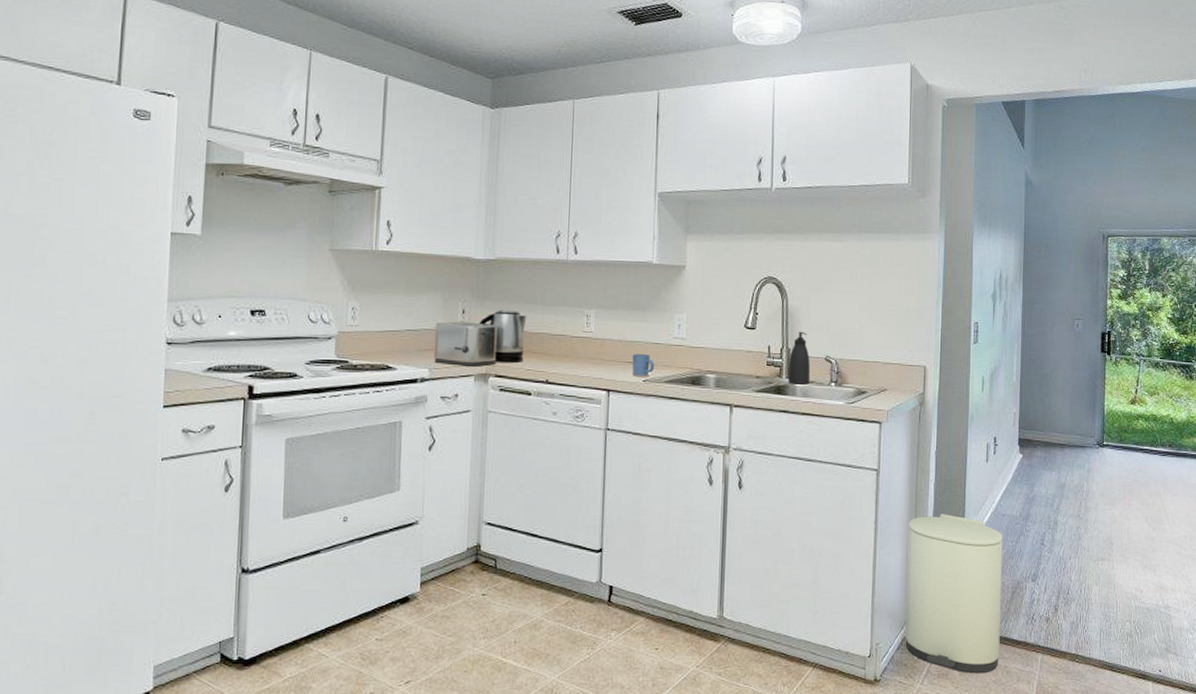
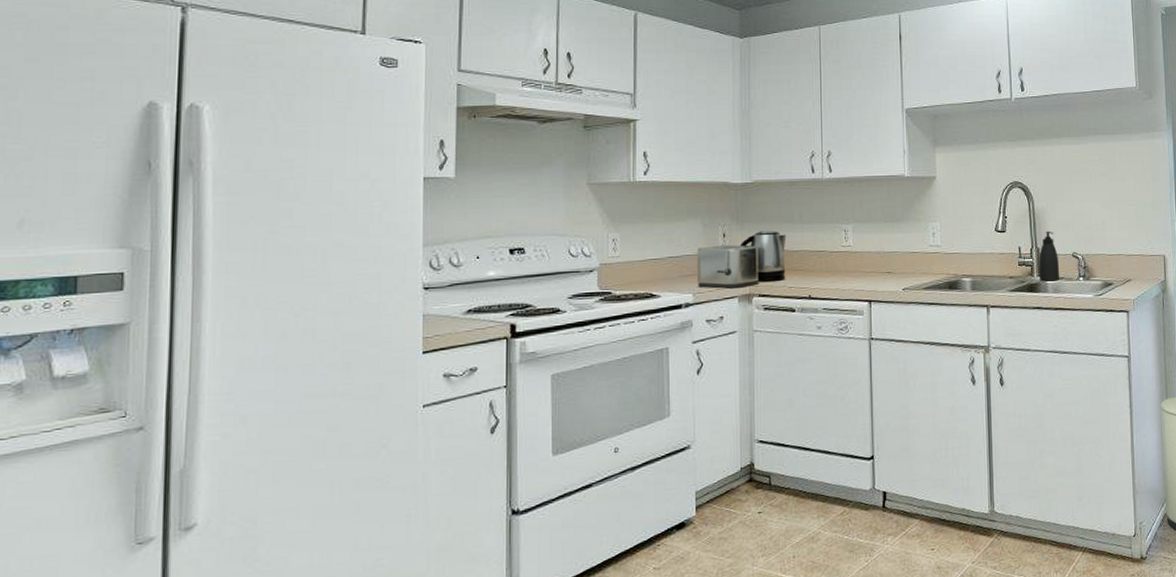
mug: present [632,354,655,378] -> none [890,263,913,287]

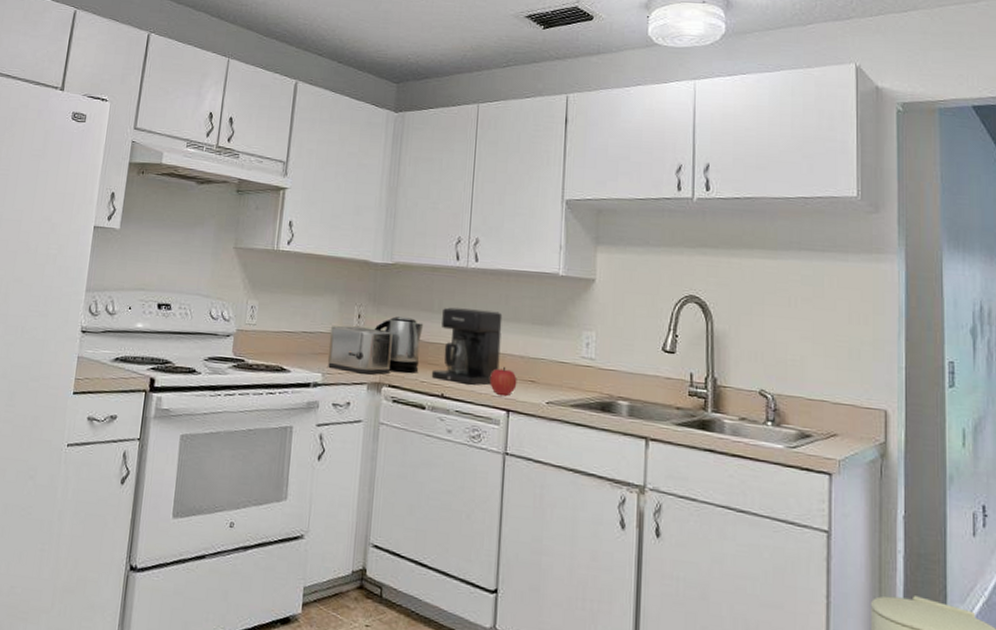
coffee maker: none [798,215,859,285] -> present [431,307,503,386]
fruit: none [852,263,876,290] -> present [490,366,517,397]
soap dispenser: present [1039,231,1059,282] -> none [714,358,741,422]

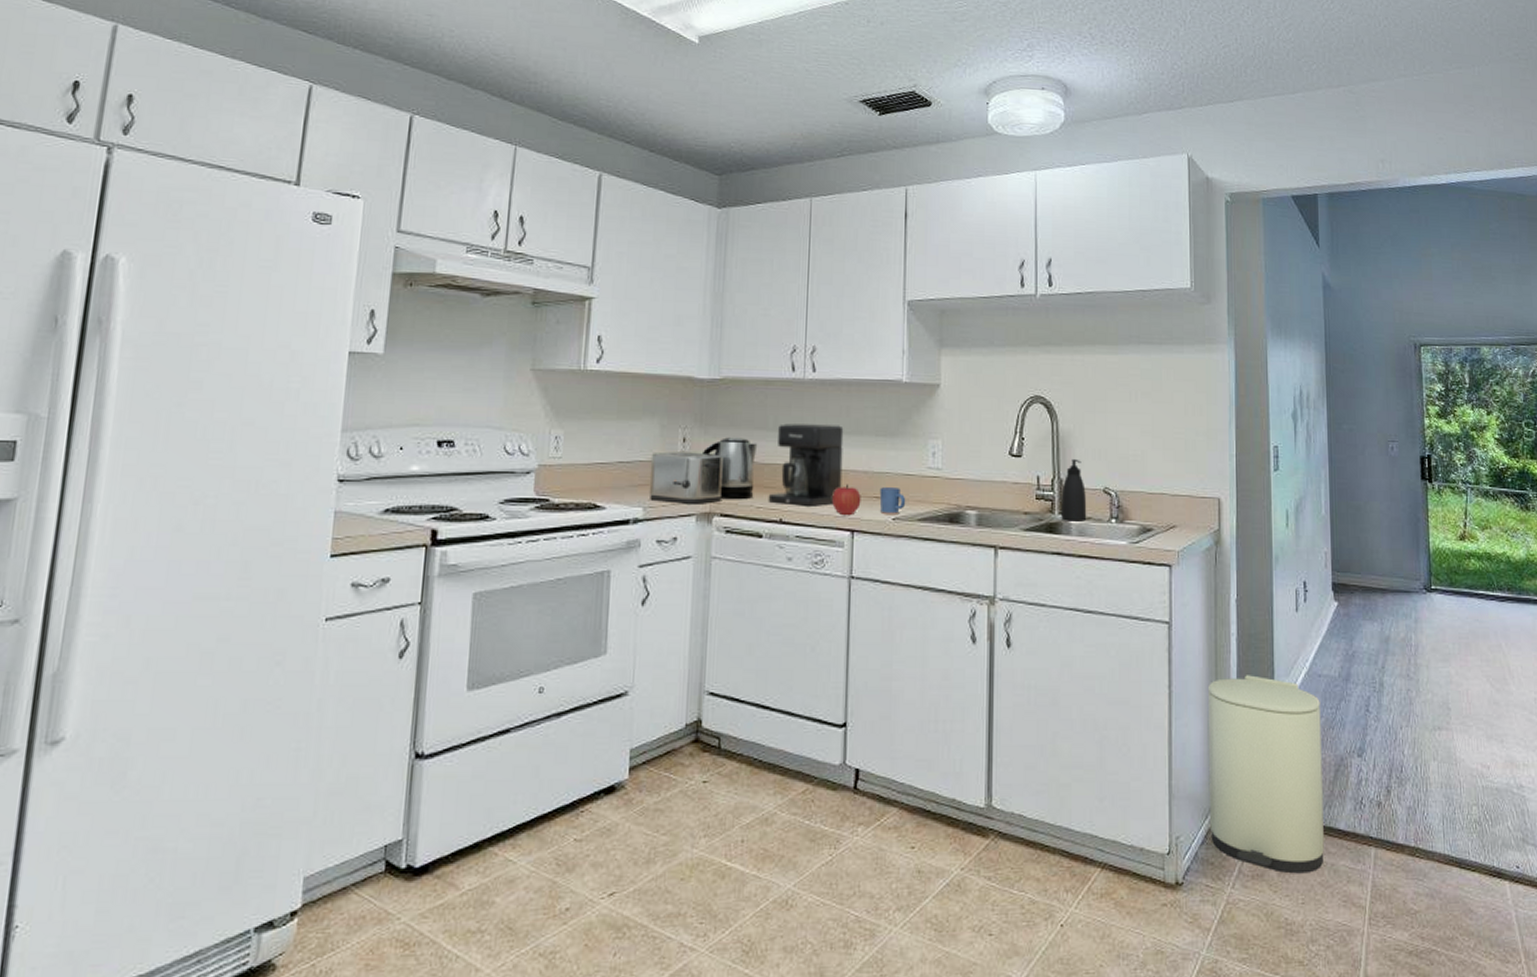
mug: none [534,372,560,400] -> present [879,487,906,515]
soap dispenser: none [714,358,741,422] -> present [1061,458,1086,522]

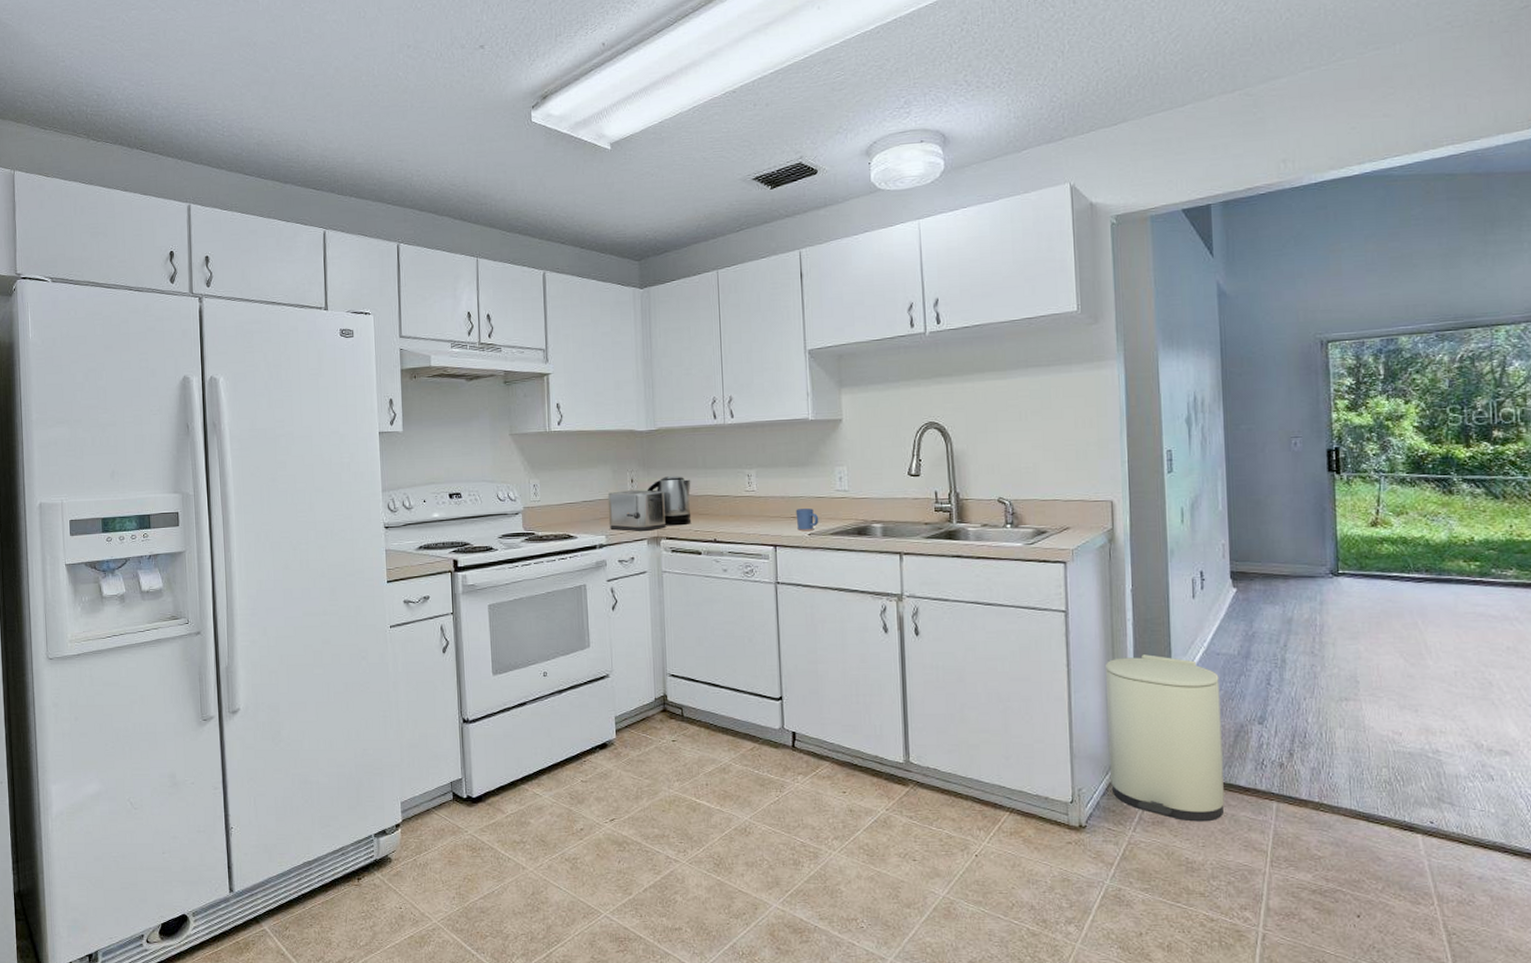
coffee maker: present [768,423,844,508] -> none [703,460,763,529]
fruit: present [832,484,861,516] -> none [756,508,781,534]
soap dispenser: present [1061,458,1086,522] -> none [958,474,982,529]

